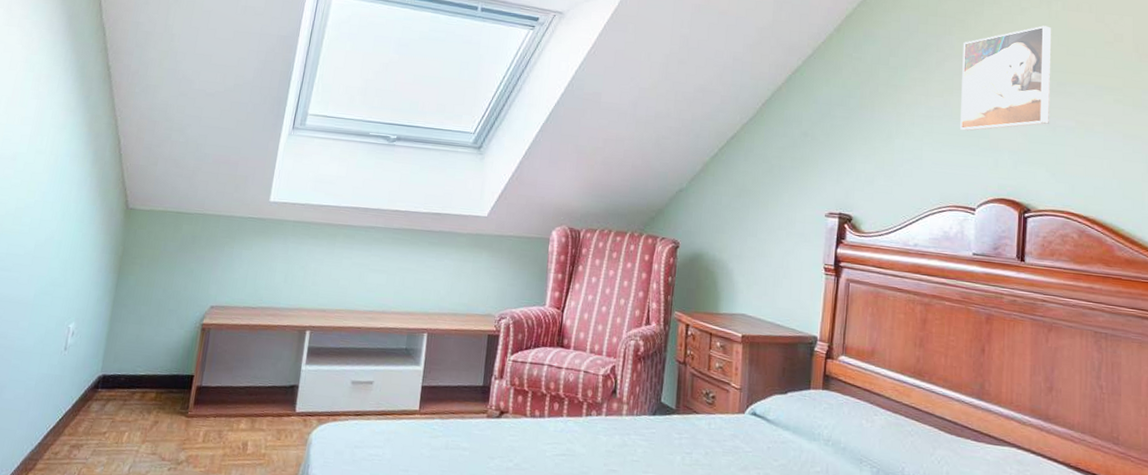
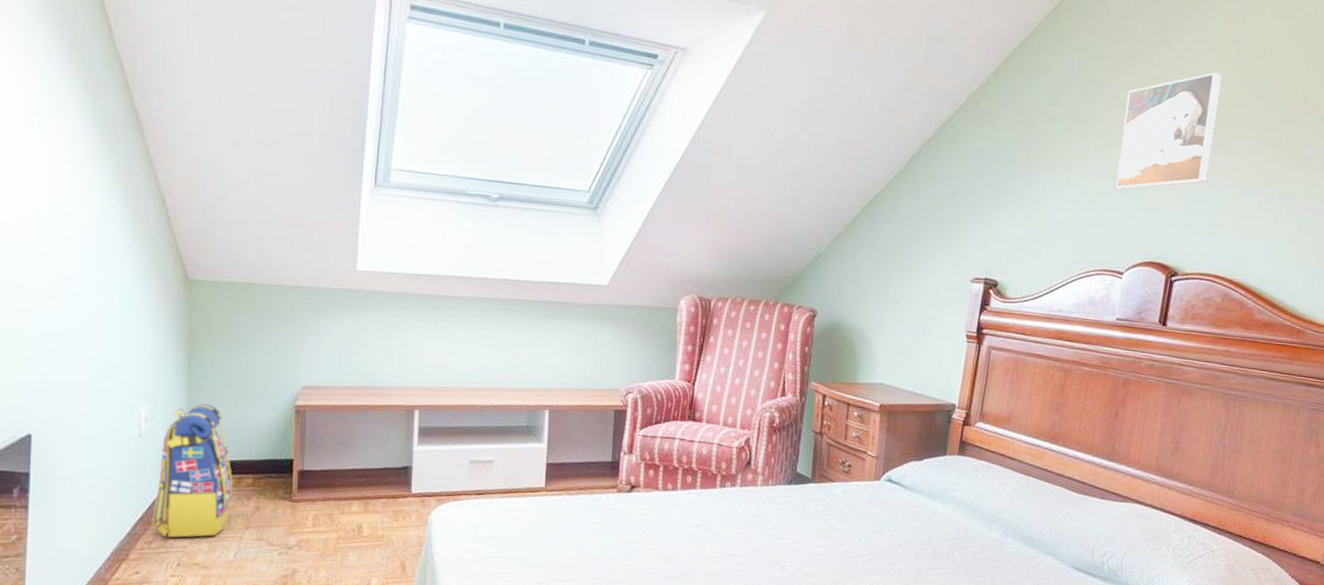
backpack: none [61,320,139,449] -> present [152,404,233,538]

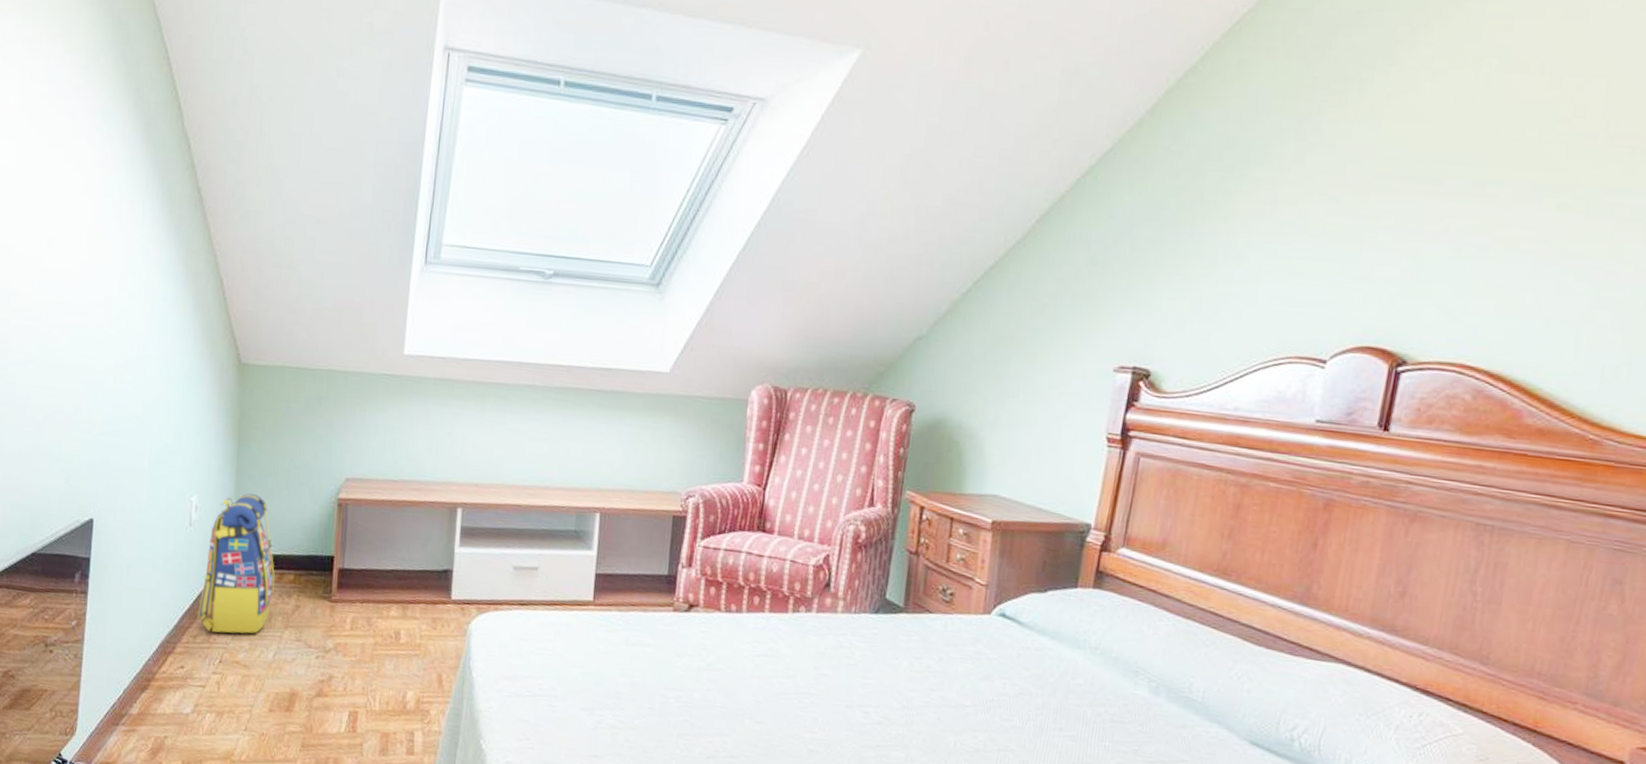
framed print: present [1116,72,1222,190] -> none [1318,96,1477,254]

